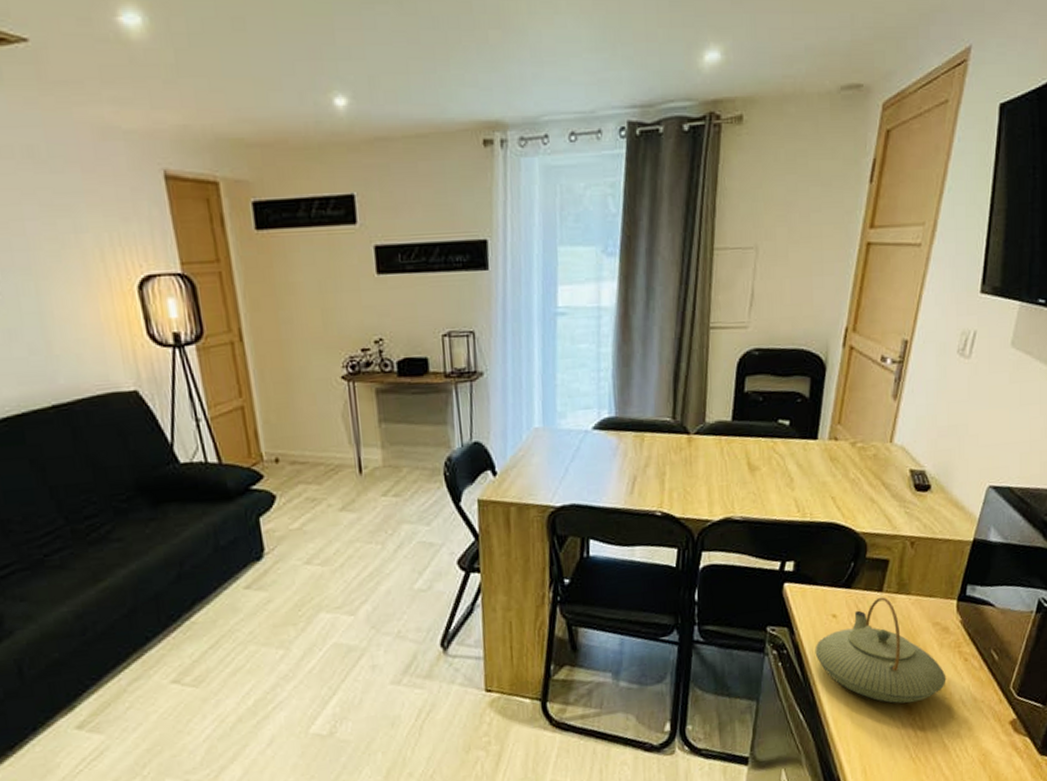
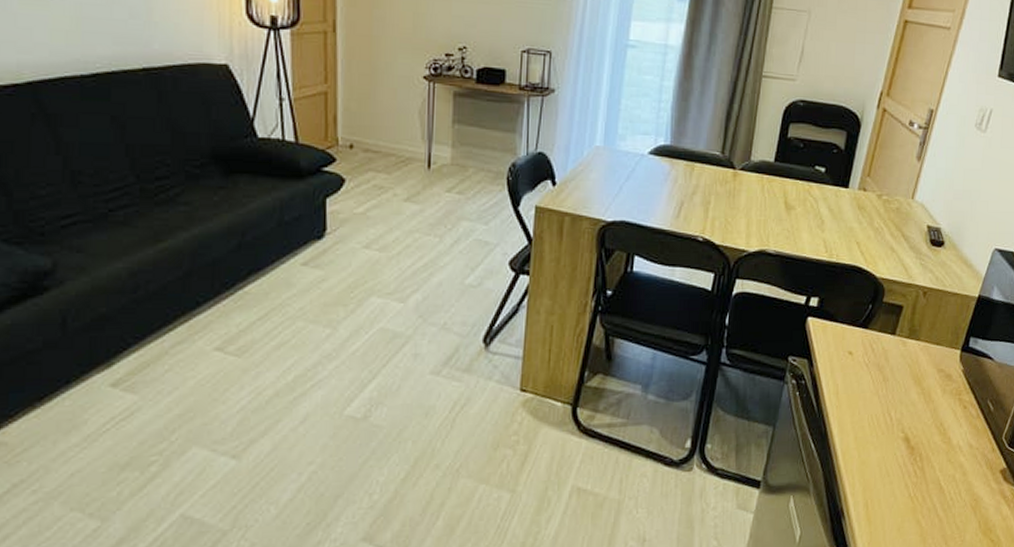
teapot: present [815,597,946,704] -> none [830,340,947,444]

